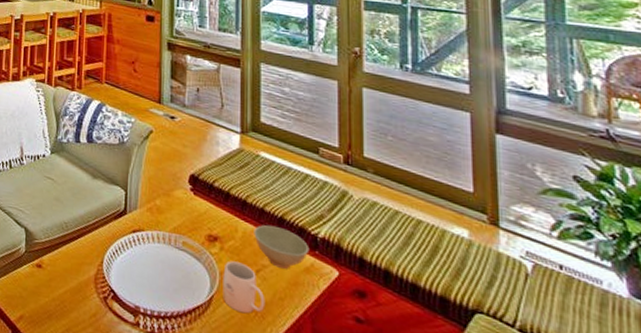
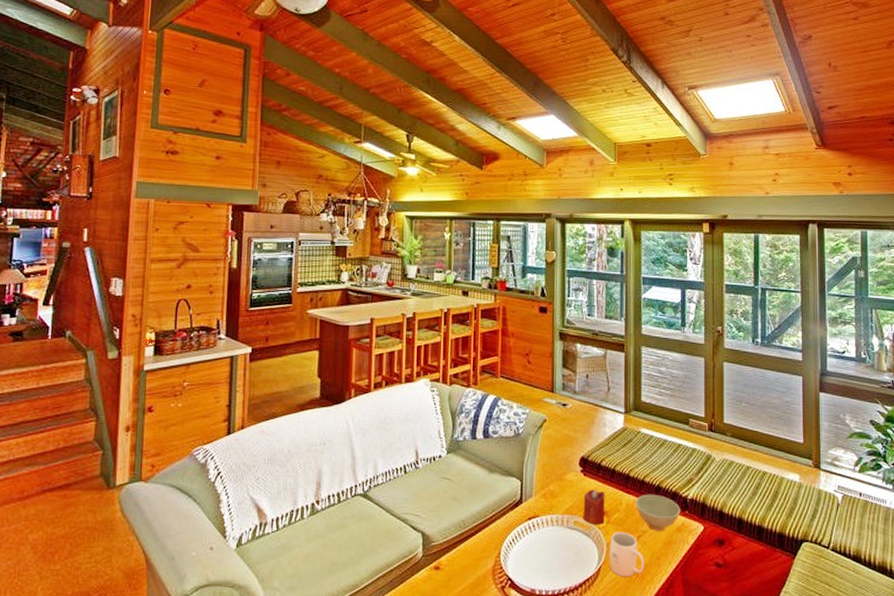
candle: none [193,210,218,250] -> present [583,489,605,525]

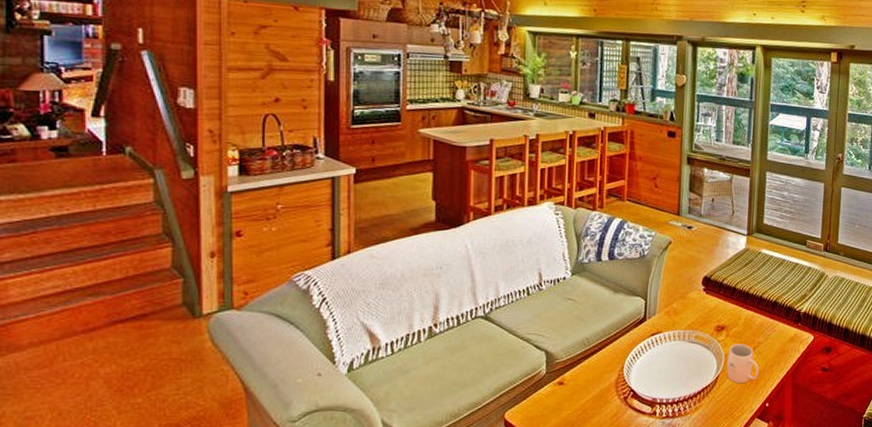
candle: present [583,489,605,525] -> none [704,306,725,338]
bowl: present [635,494,681,531] -> none [753,309,795,342]

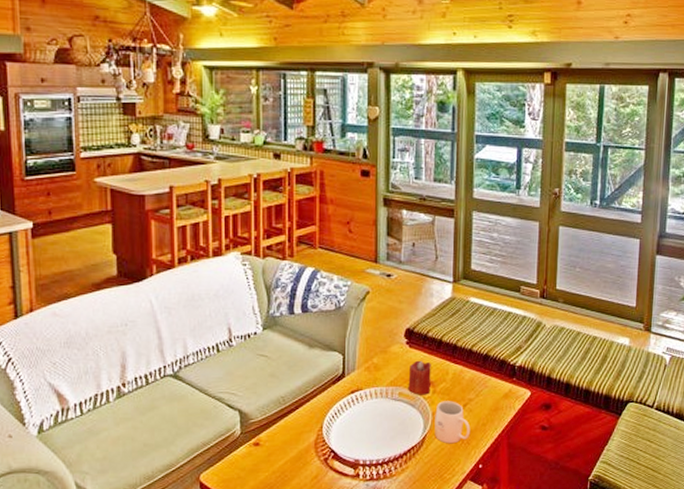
candle: none [704,306,725,338] -> present [408,360,431,395]

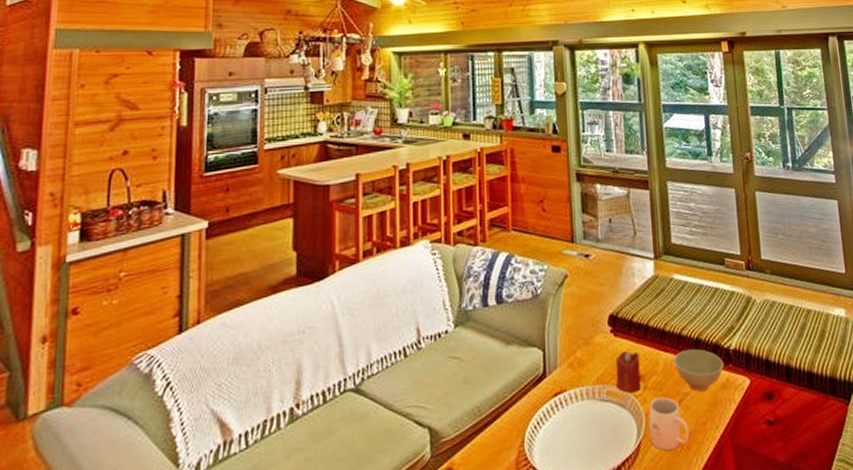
bowl: none [462,363,509,399] -> present [673,348,724,392]

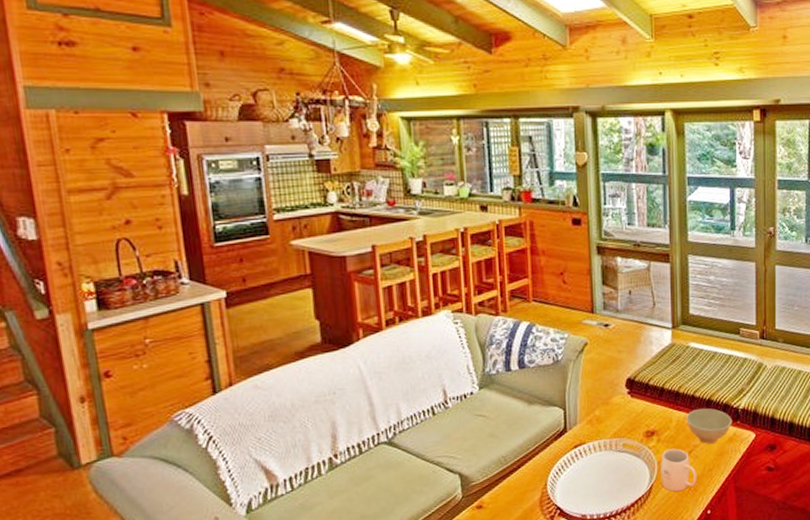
candle: present [615,350,641,393] -> none [631,409,655,446]

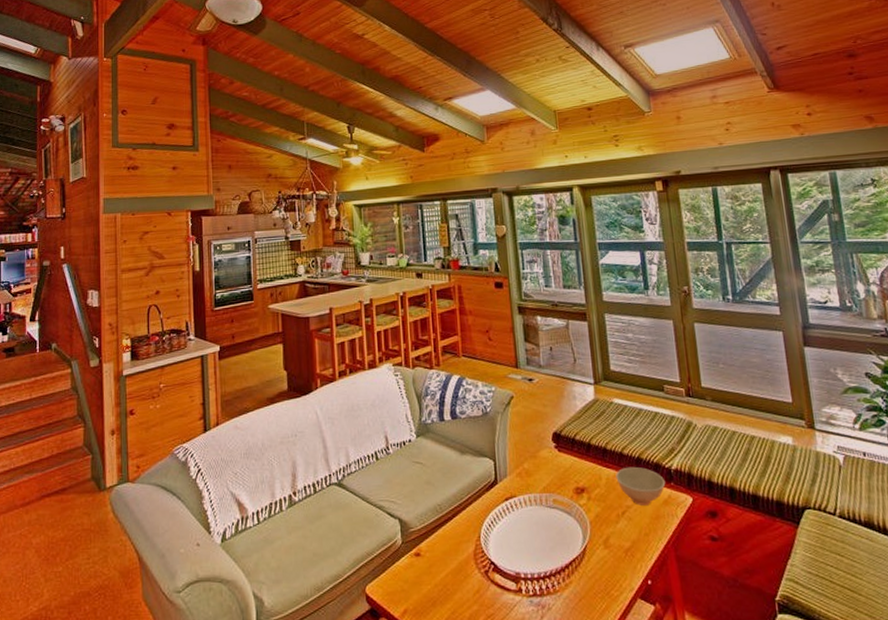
mug: present [661,448,697,492] -> none [593,508,634,556]

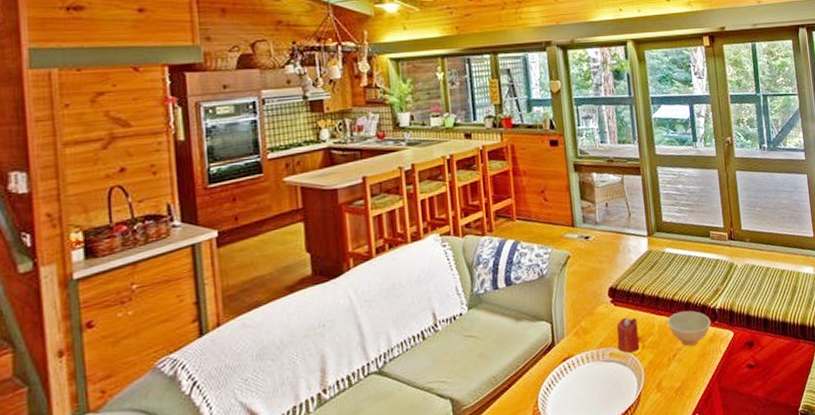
candle: none [560,465,585,502] -> present [616,317,640,354]

